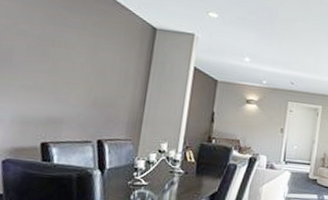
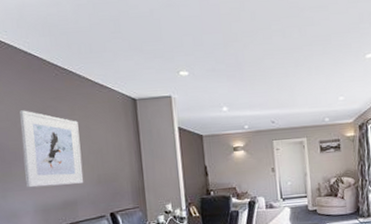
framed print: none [10,11,87,102] -> present [20,110,84,188]

